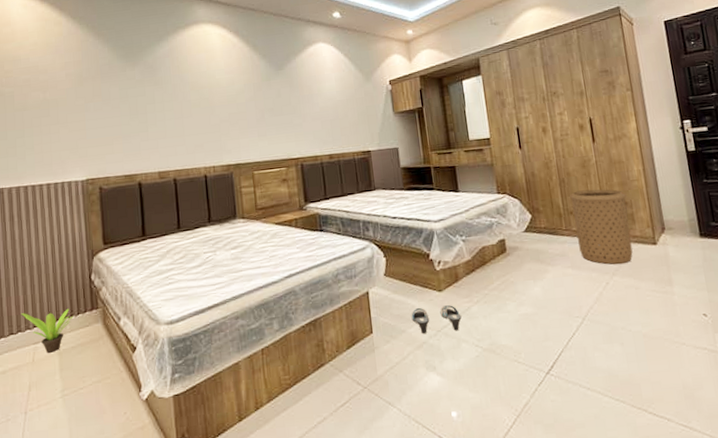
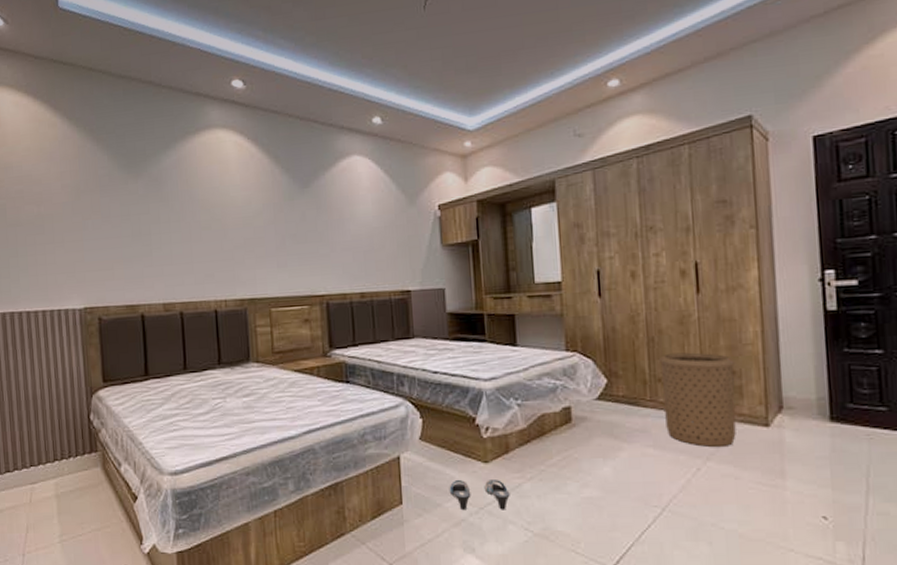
potted plant: present [20,308,73,353] -> none [16,449,71,495]

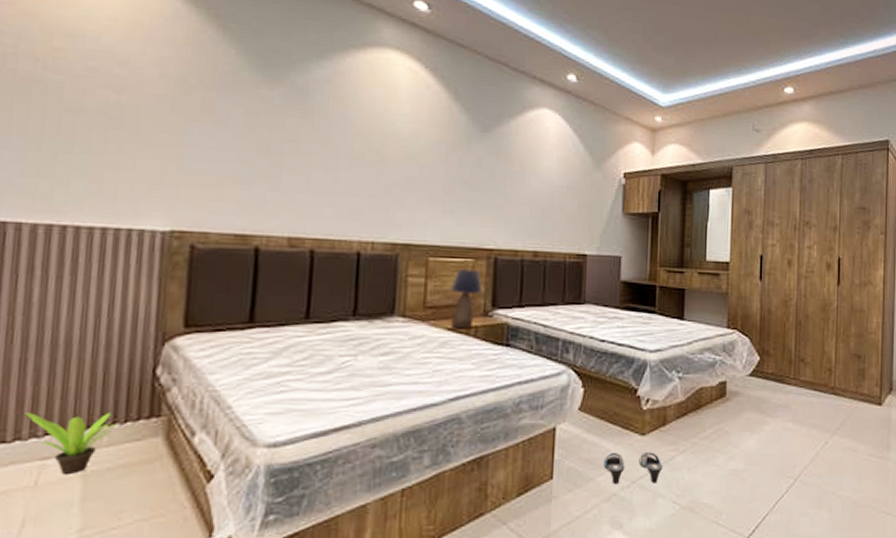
potted plant: none [16,449,71,495] -> present [22,412,117,474]
table lamp: none [292,314,319,370] -> present [450,268,482,329]
laundry basket: present [660,352,736,447] -> none [804,336,861,422]

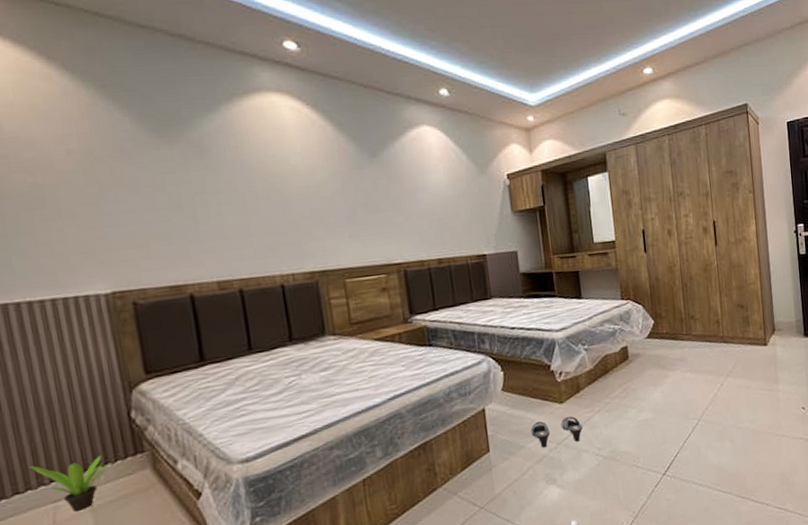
table lamp: present [450,268,482,329] -> none [370,283,399,338]

